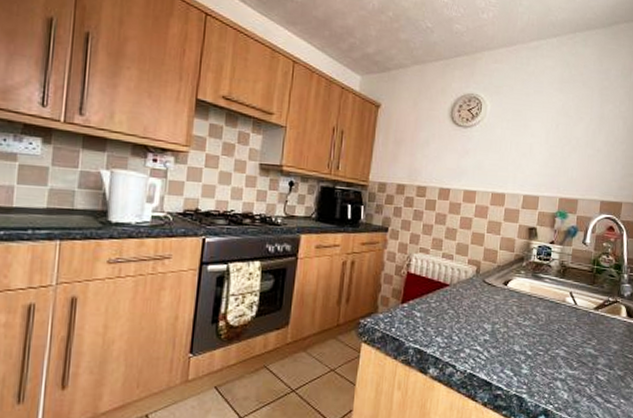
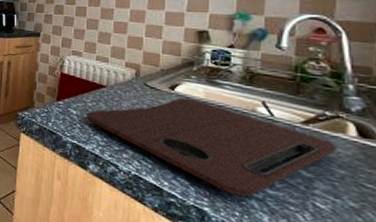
cutting board: none [429,293,614,379] -> present [86,98,336,197]

